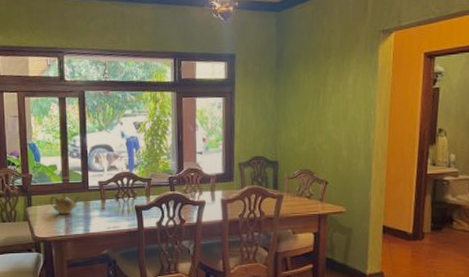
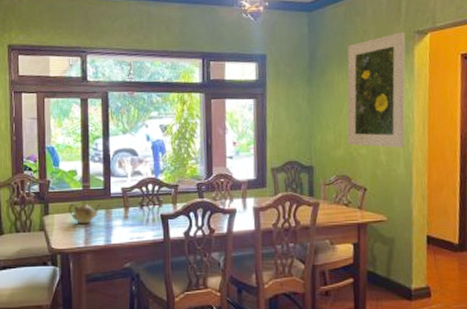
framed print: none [311,31,371,144] -> present [347,32,406,148]

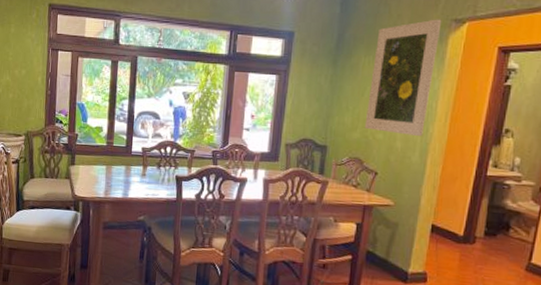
teapot: present [69,201,102,225] -> none [92,156,123,177]

